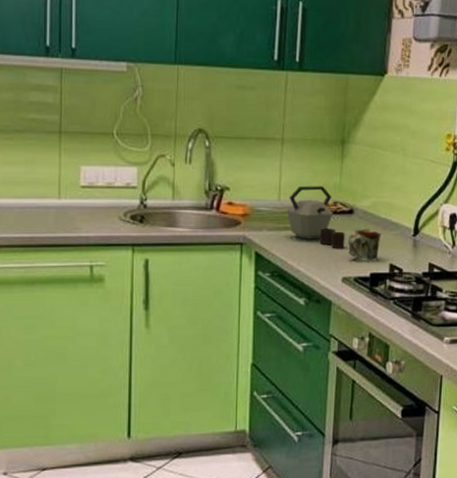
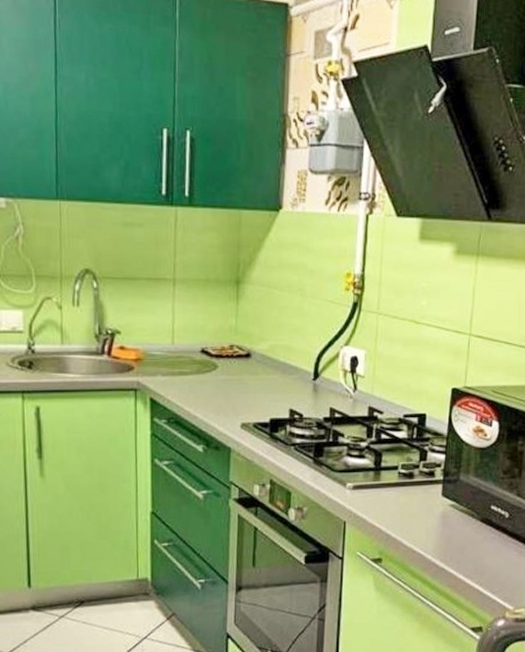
kettle: present [286,186,345,248] -> none [180,328,243,393]
mug: present [348,229,381,262] -> none [246,373,280,407]

